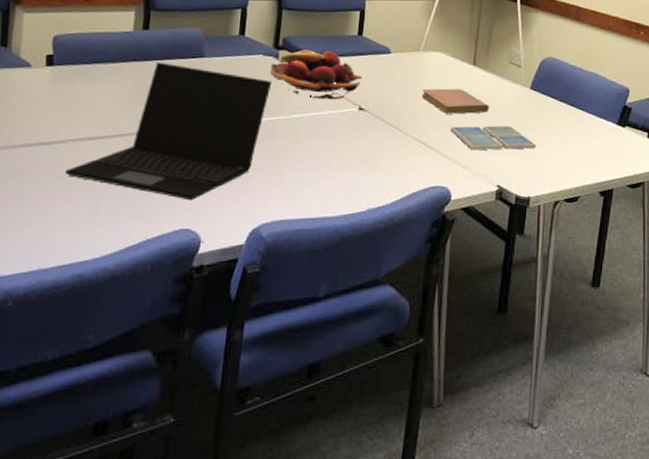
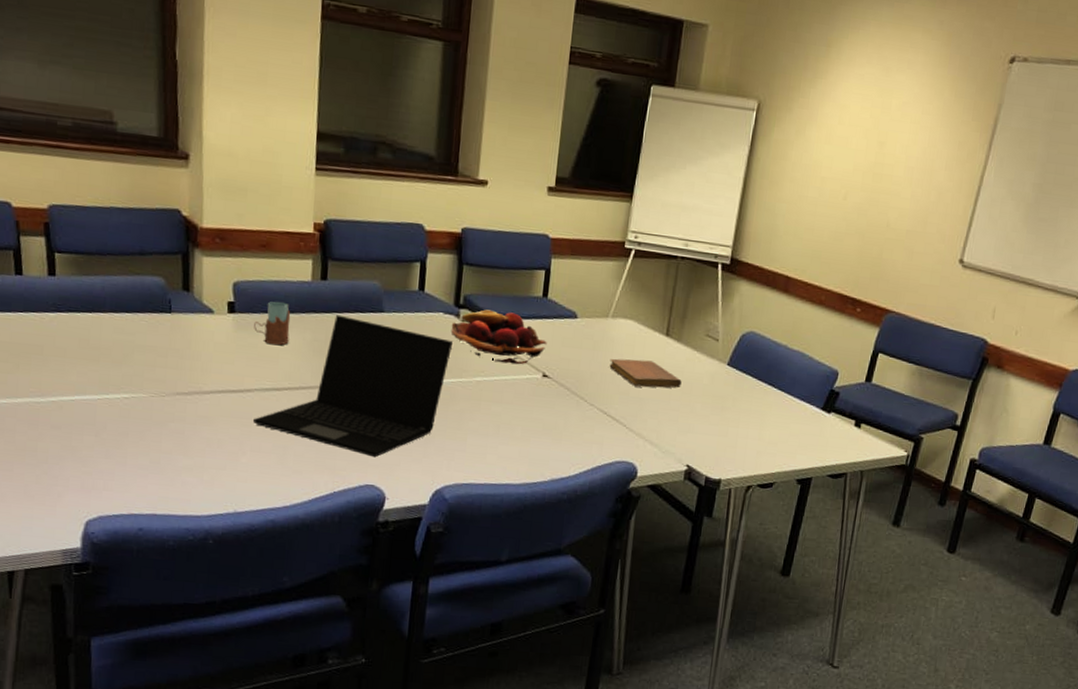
drinking glass: none [72,52,111,95] -> present [254,301,291,346]
drink coaster: present [450,125,537,151] -> none [639,400,732,430]

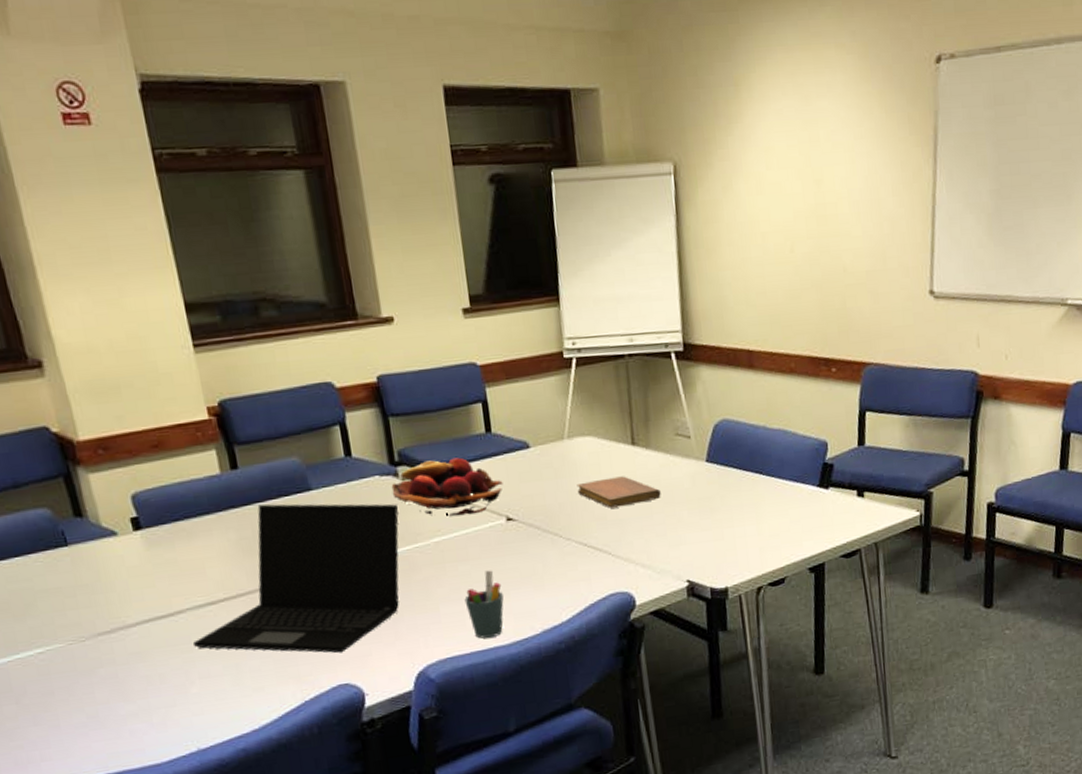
drinking glass: present [254,301,291,346] -> none [167,504,212,555]
pen holder: none [490,415,525,475] -> present [464,570,504,639]

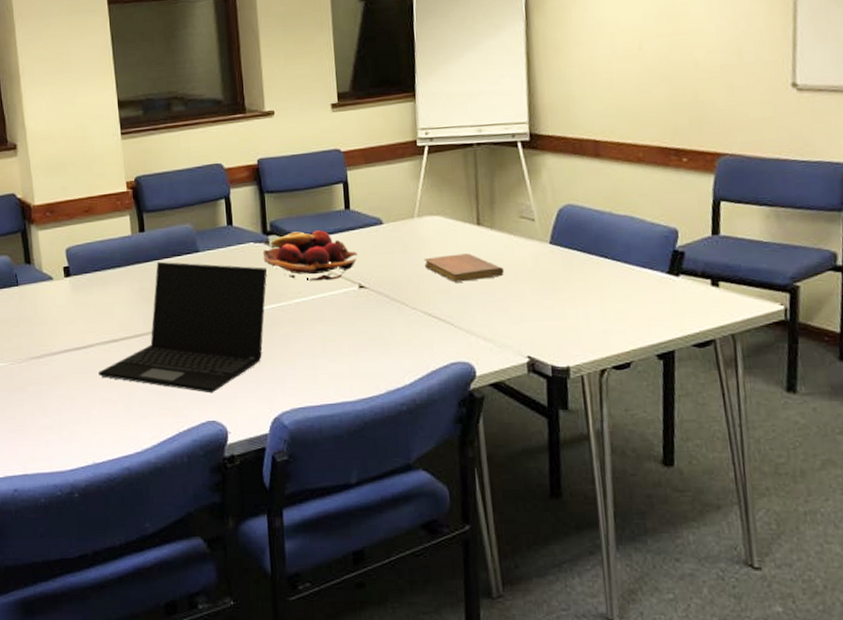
pen holder: present [464,570,504,639] -> none [318,331,353,393]

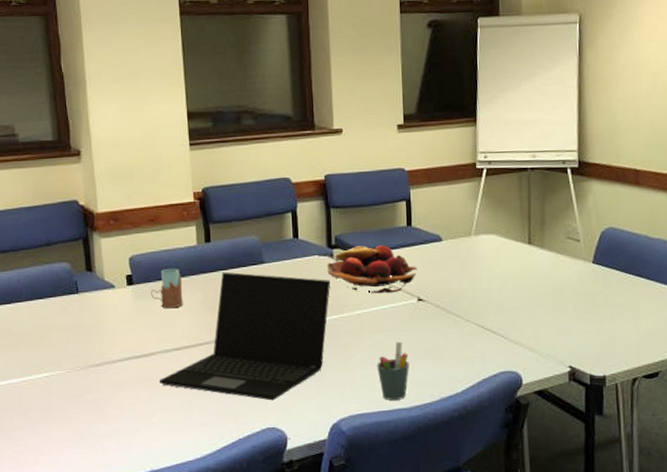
drinking glass: none [88,258,120,300] -> present [151,268,183,309]
pen holder: none [318,331,353,393] -> present [377,342,409,400]
notebook: present [424,253,504,283] -> none [479,270,551,297]

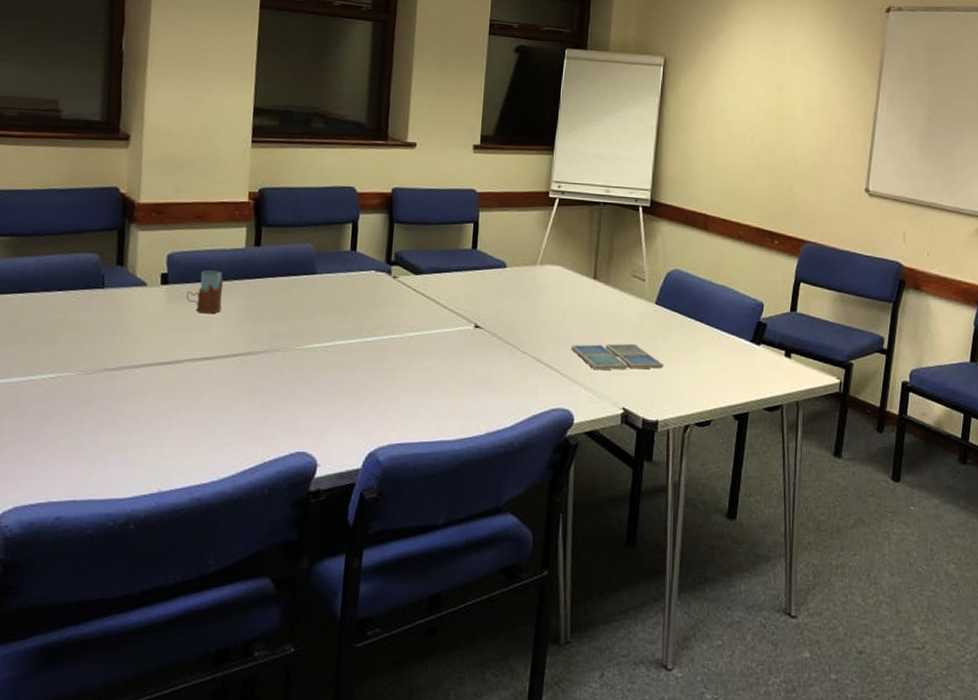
laptop: present [160,272,331,401] -> none [182,279,386,423]
fruit basket: present [327,245,417,294] -> none [382,265,478,317]
pen holder: present [377,342,409,400] -> none [423,369,459,431]
drink coaster: none [513,303,607,332] -> present [571,343,664,371]

